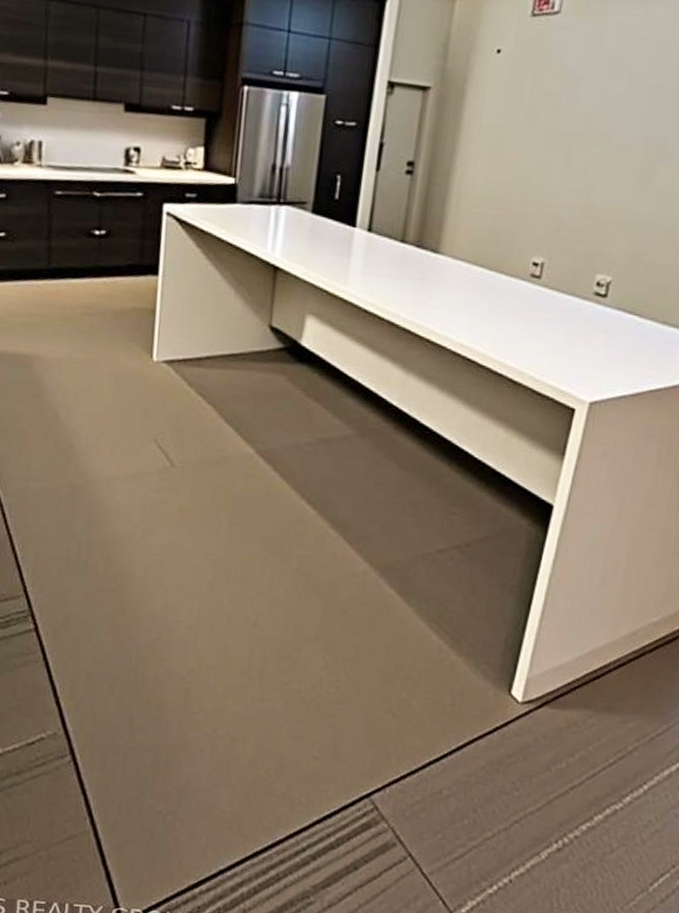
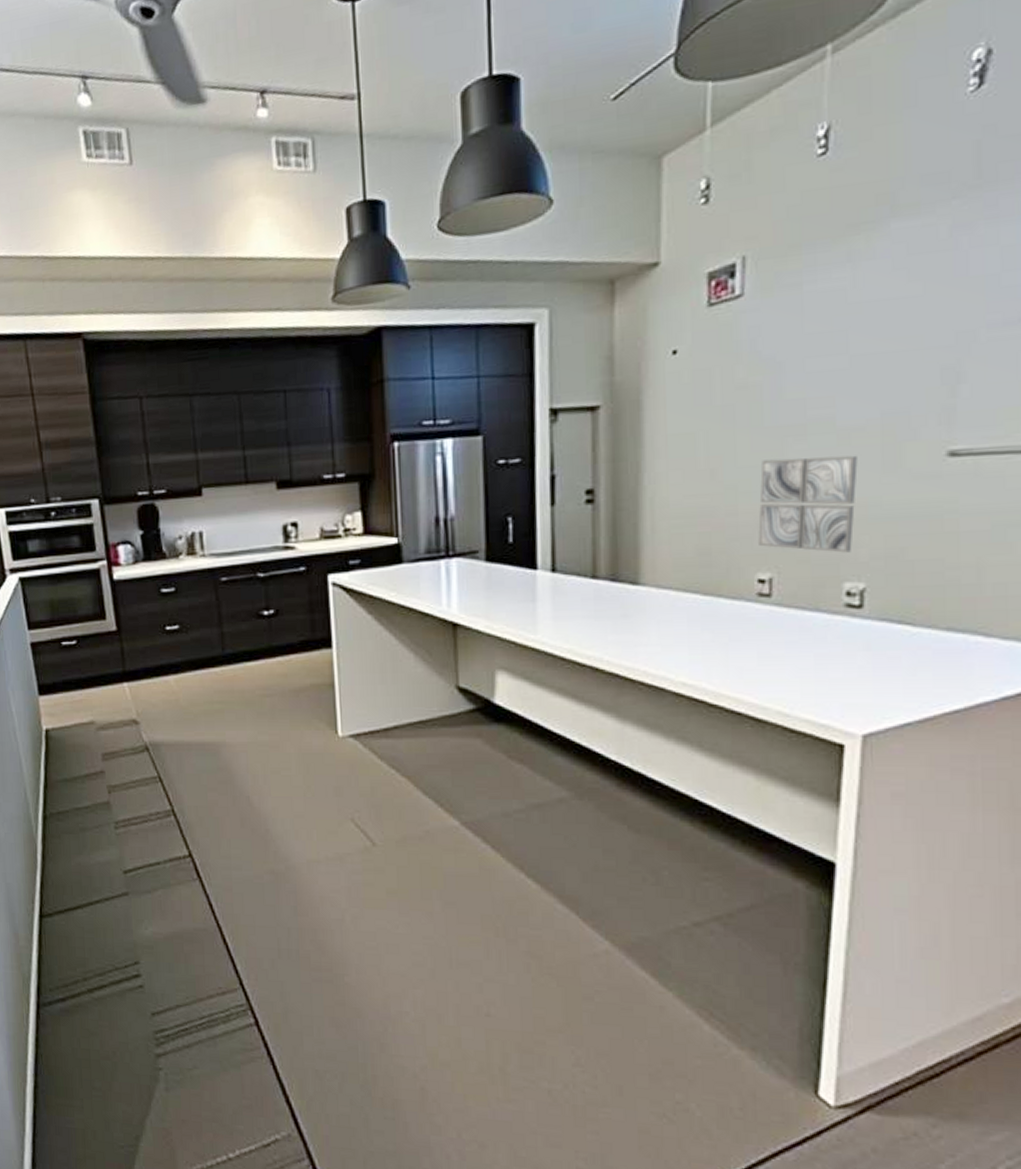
wall art: none [538,160,623,250] -> present [758,455,858,553]

